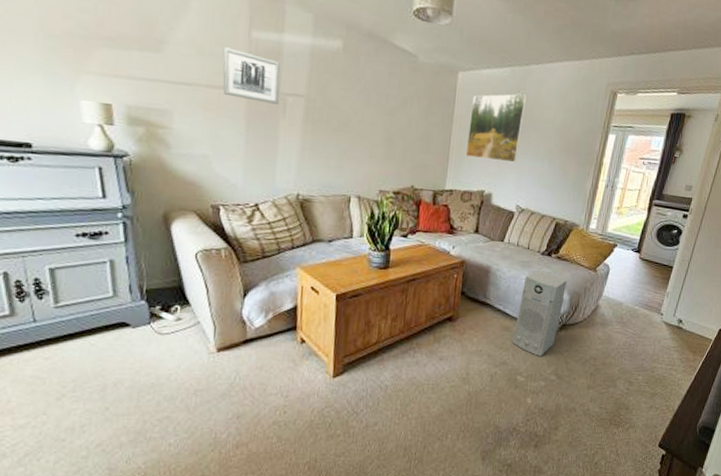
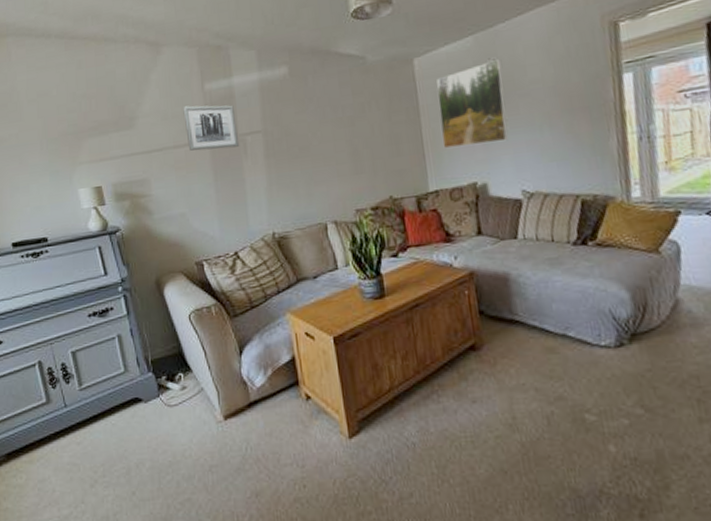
air purifier: present [512,270,568,356] -> none [558,266,627,383]

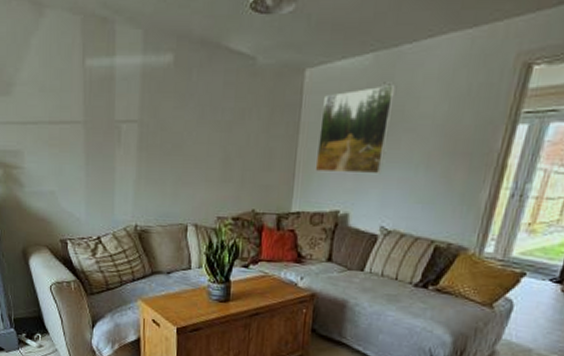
wall art: present [183,105,240,151] -> none [61,80,114,133]

